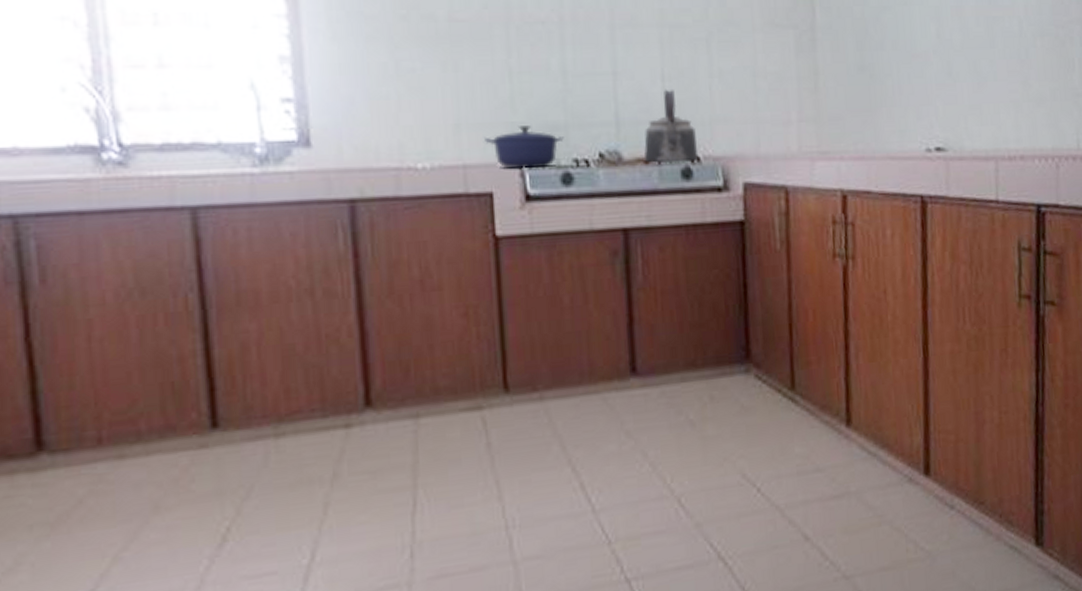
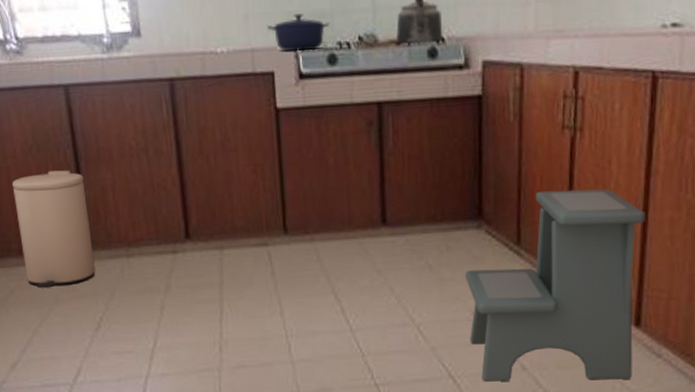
pedal bin: none [95,321,224,493] -> present [12,170,96,289]
step stool: none [733,322,927,560] -> present [465,189,646,382]

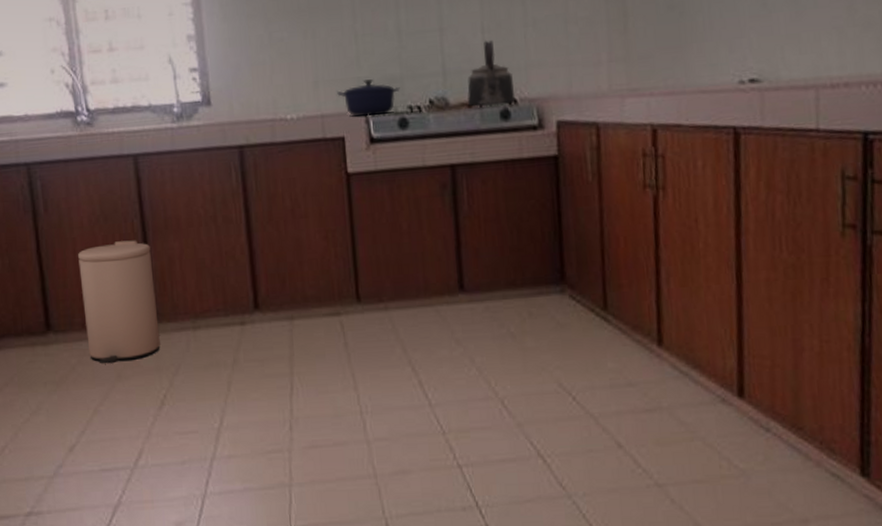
step stool: present [465,189,646,382] -> none [550,249,740,461]

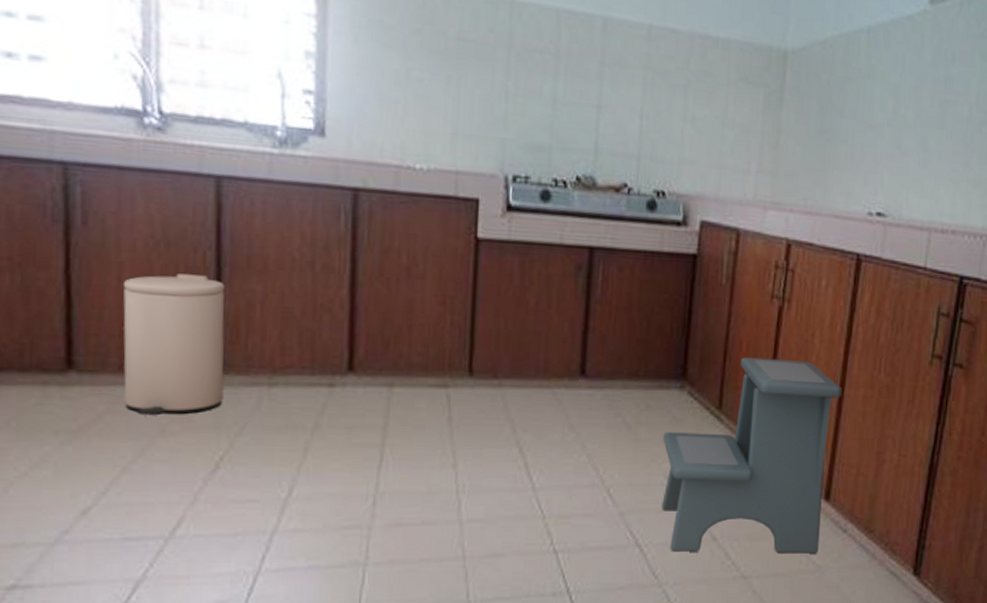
cooking pot: present [337,79,400,117] -> none [477,142,547,183]
kettle: present [467,40,516,107] -> none [616,126,665,196]
step stool: none [550,249,740,461] -> present [662,357,843,554]

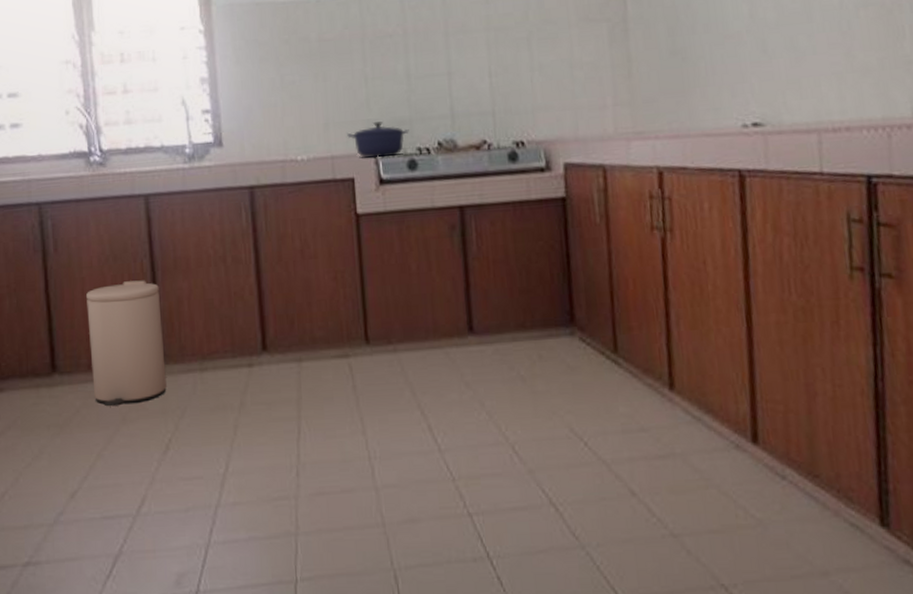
cooking pot: none [477,142,547,183] -> present [347,121,409,158]
step stool: present [662,357,843,554] -> none [560,291,756,510]

